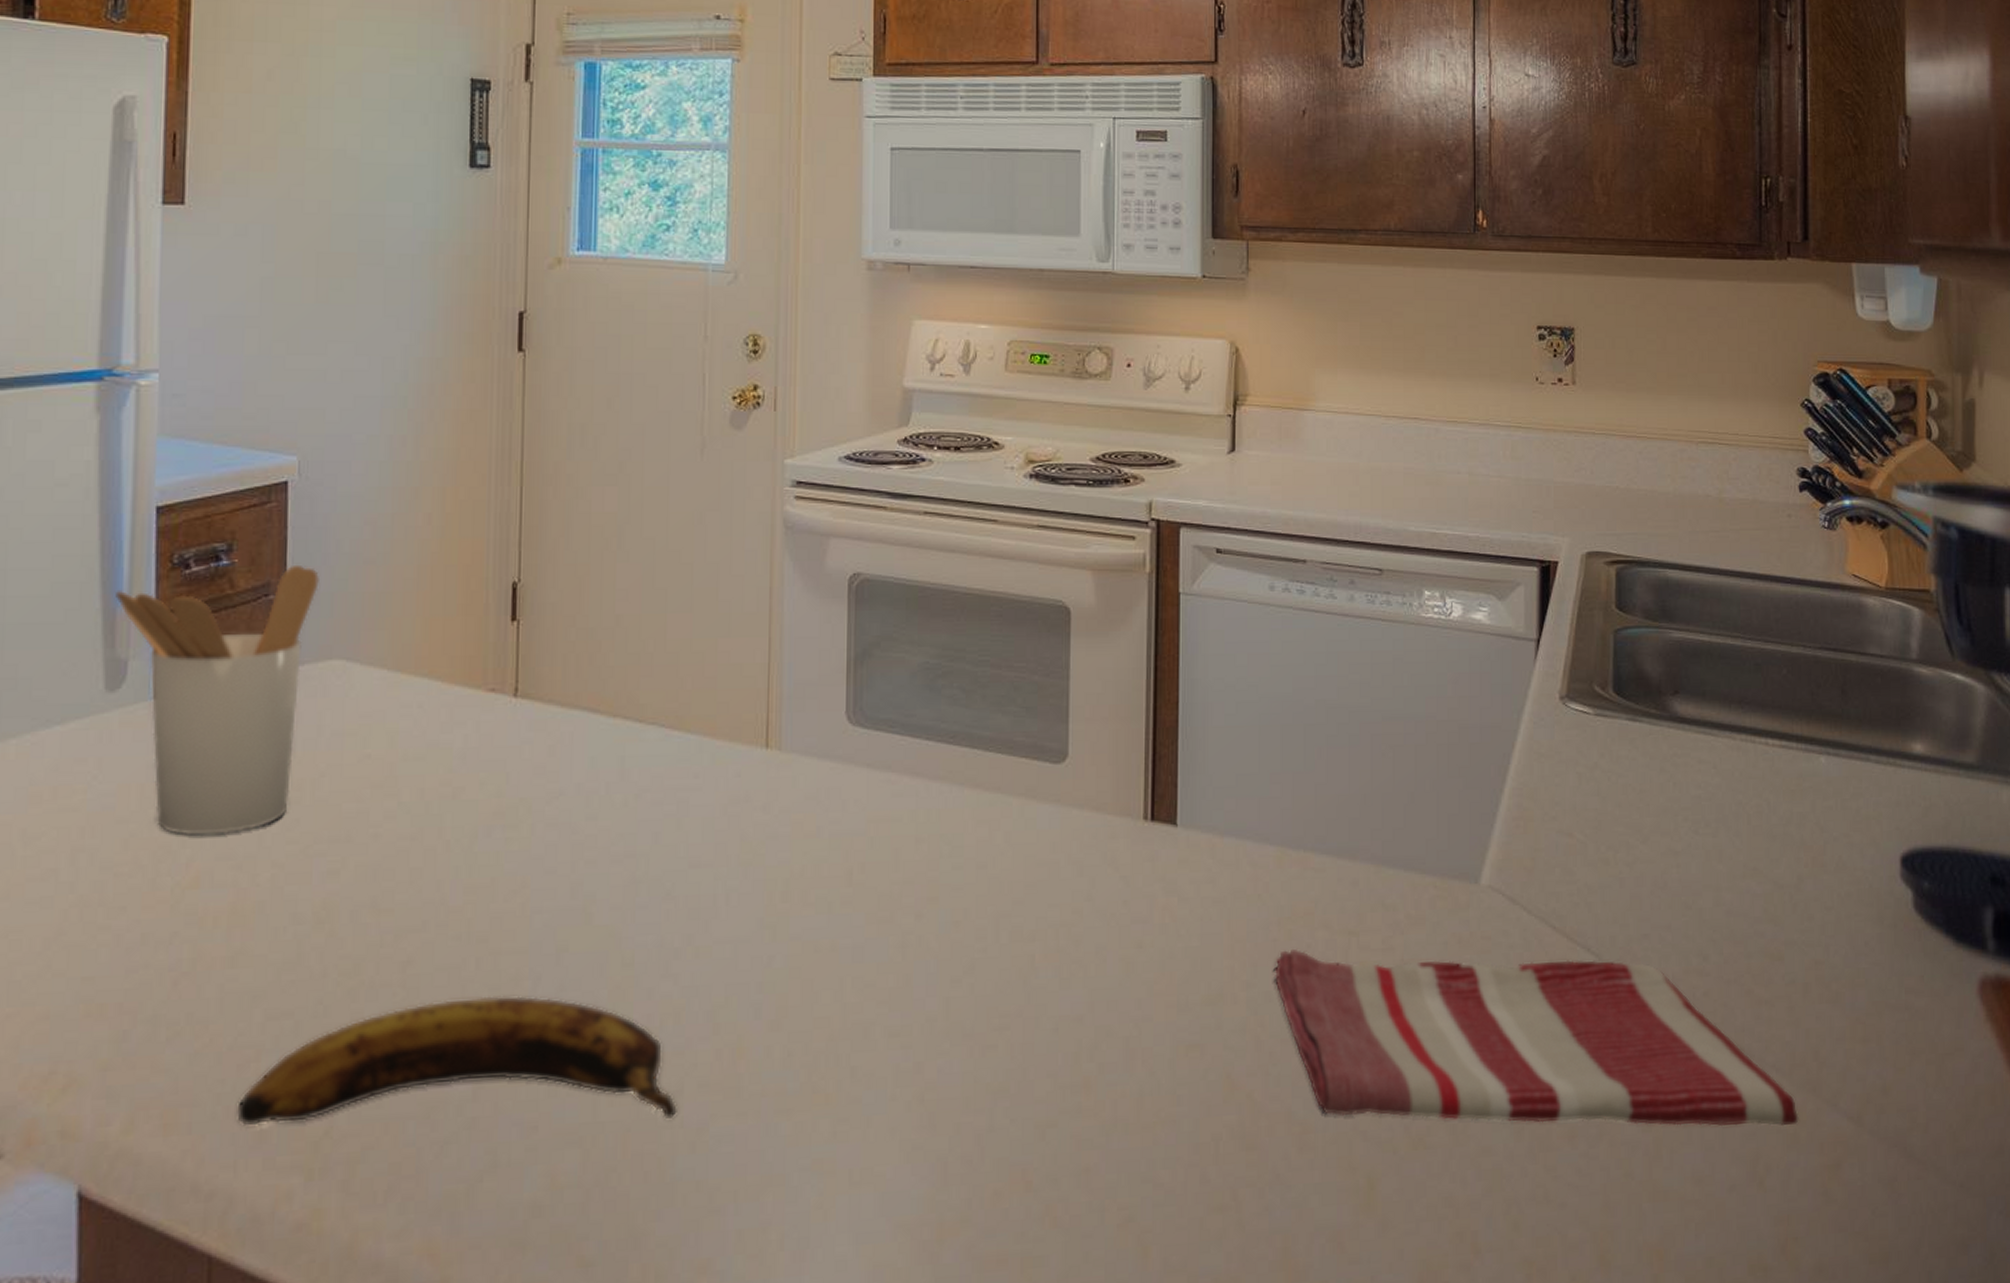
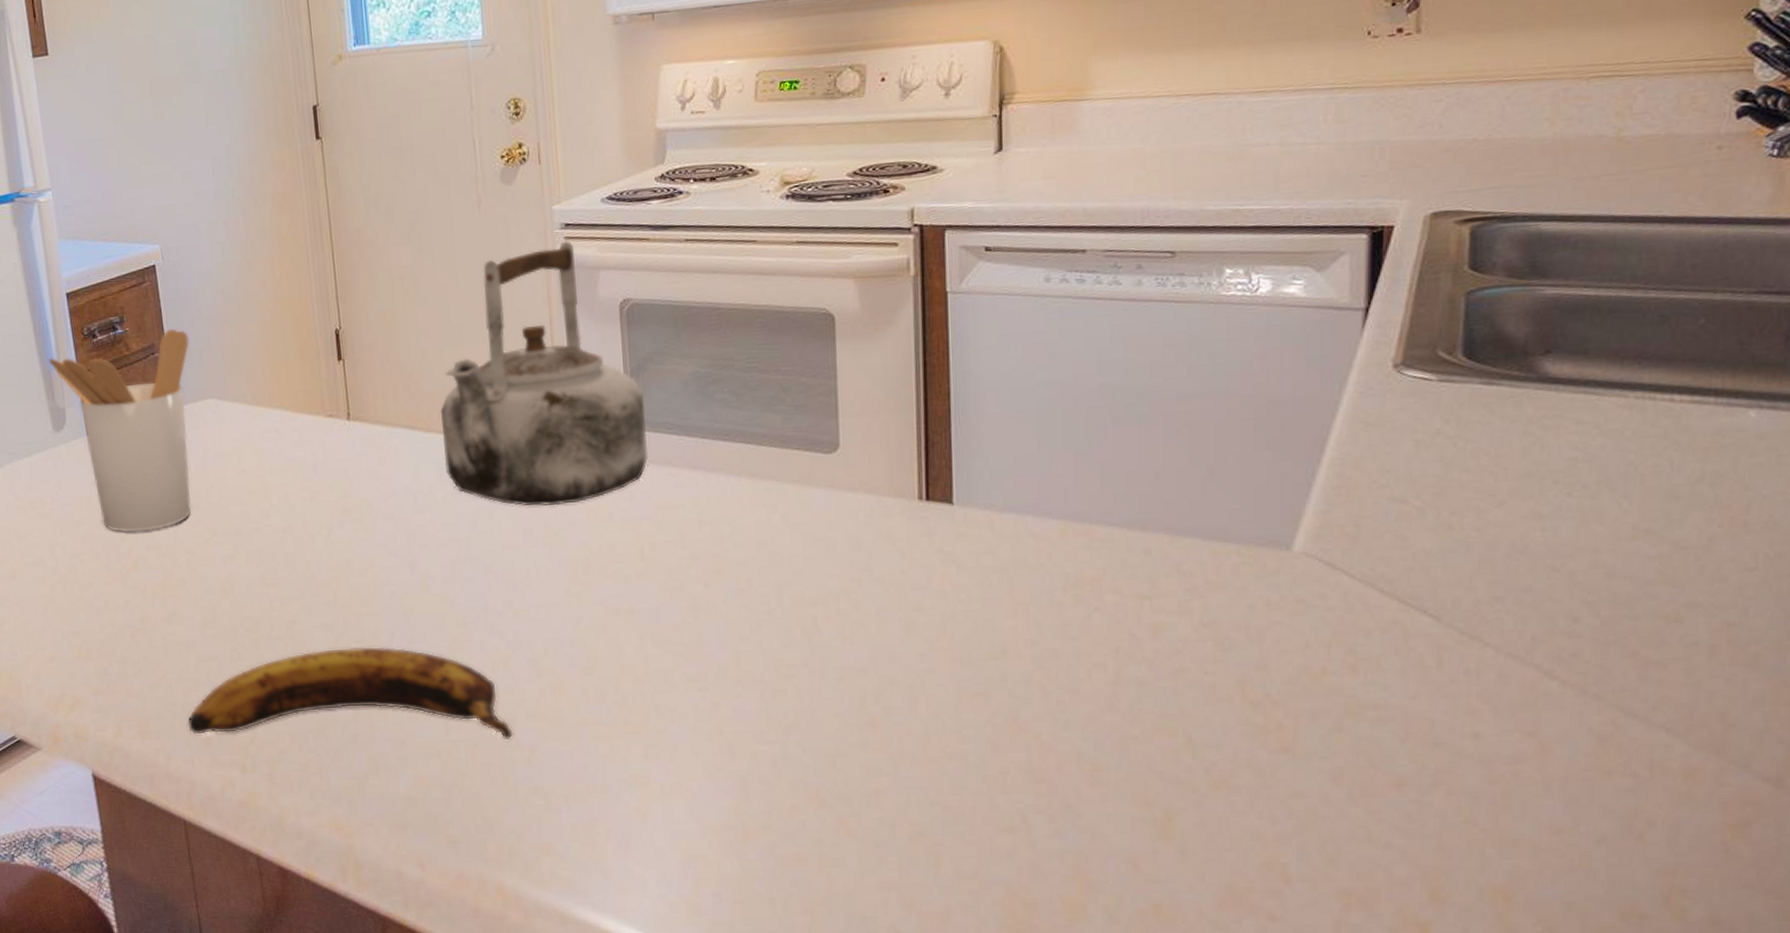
kettle: none [629,500,867,814] -> present [441,240,649,506]
dish towel: present [1275,948,1799,1127] -> none [1060,611,1695,785]

